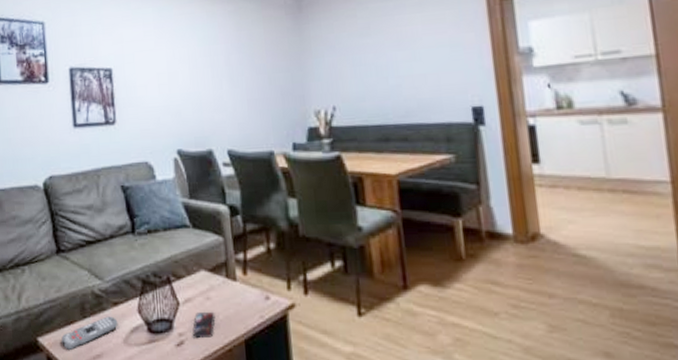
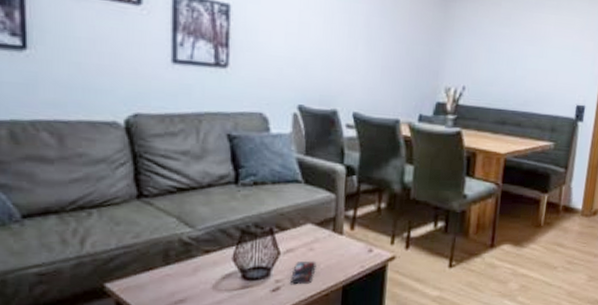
remote control: present [61,316,118,351] -> none [136,263,208,296]

